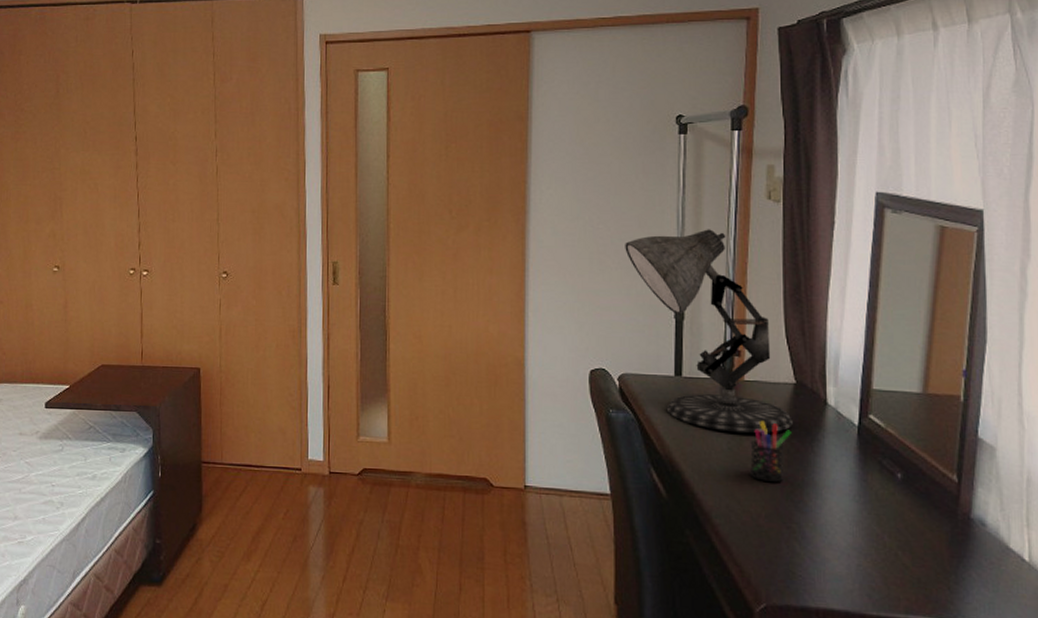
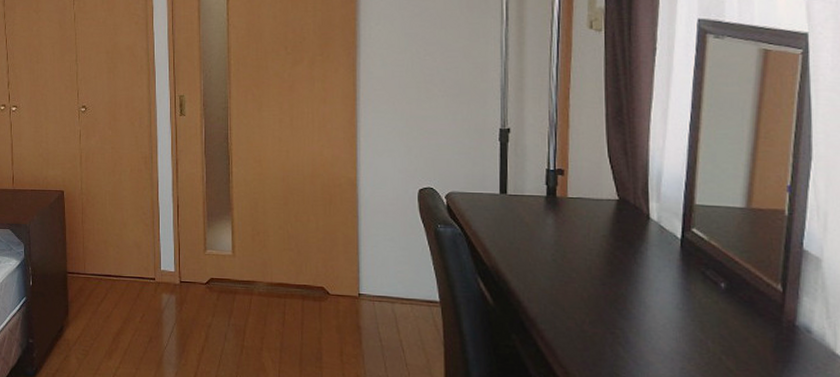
desk lamp: present [625,229,793,434] -> none [450,58,616,247]
pen holder: present [750,420,791,482] -> none [574,234,615,291]

